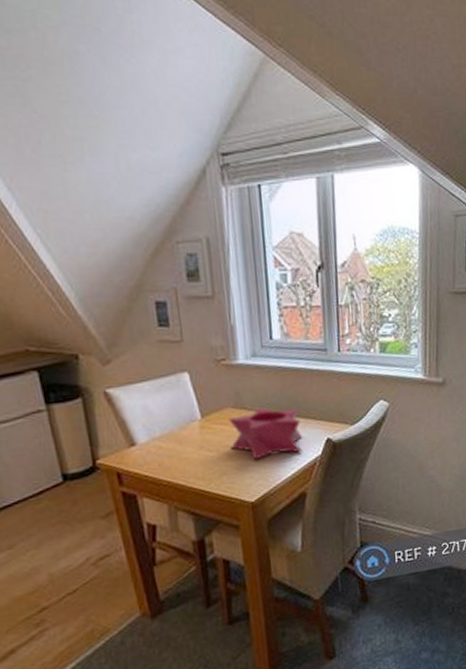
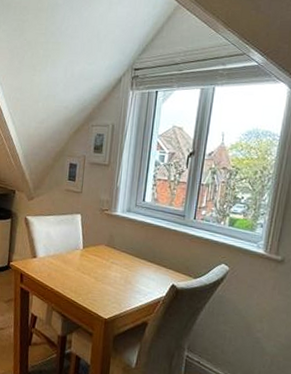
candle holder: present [227,407,303,460] -> none [99,249,156,291]

